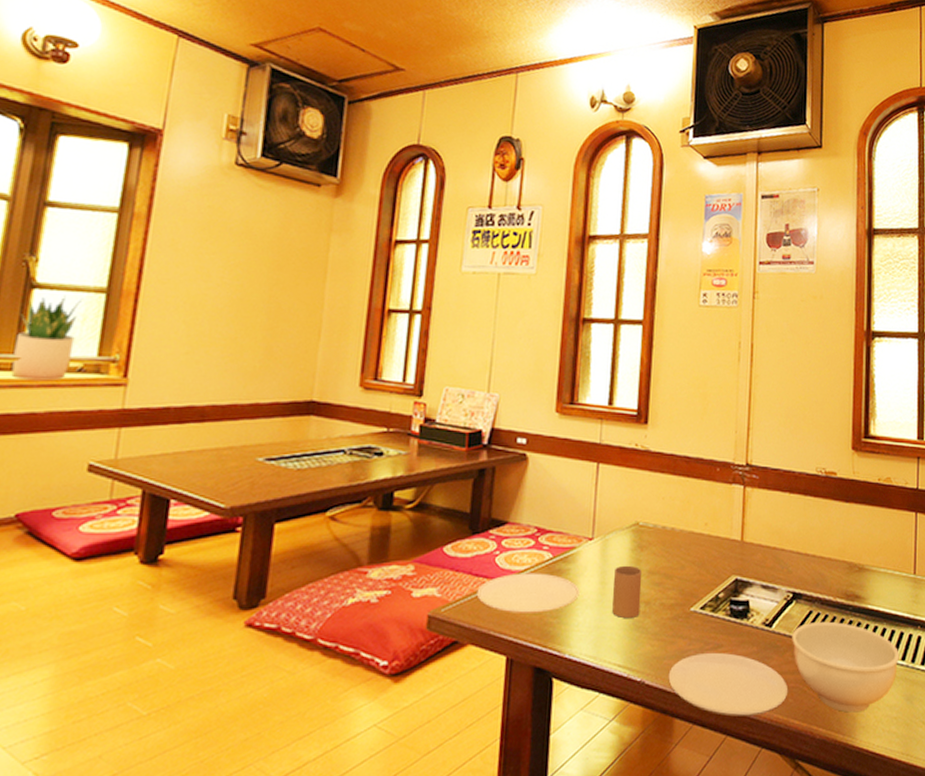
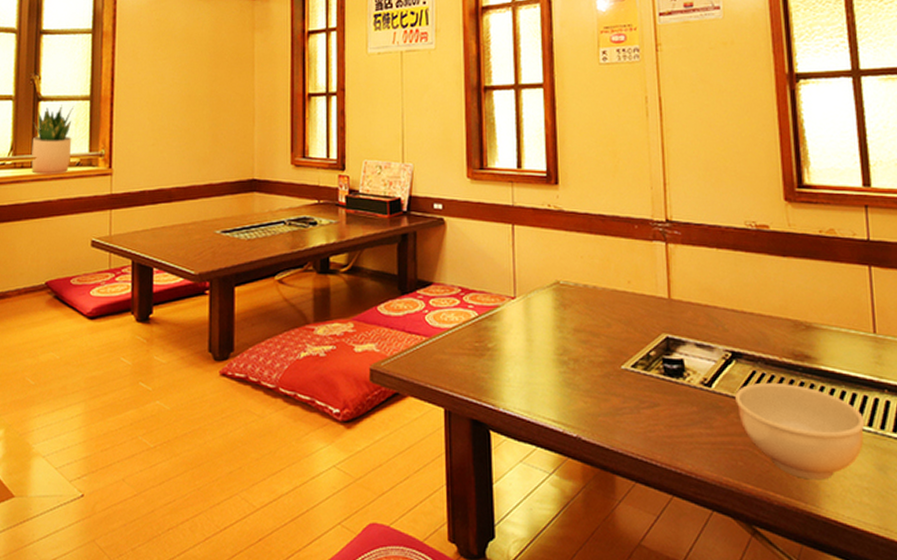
plate: present [476,573,580,613] -> none [411,330,507,368]
cup: present [612,565,643,619] -> none [539,323,570,376]
plate: present [668,652,789,717] -> none [605,411,737,477]

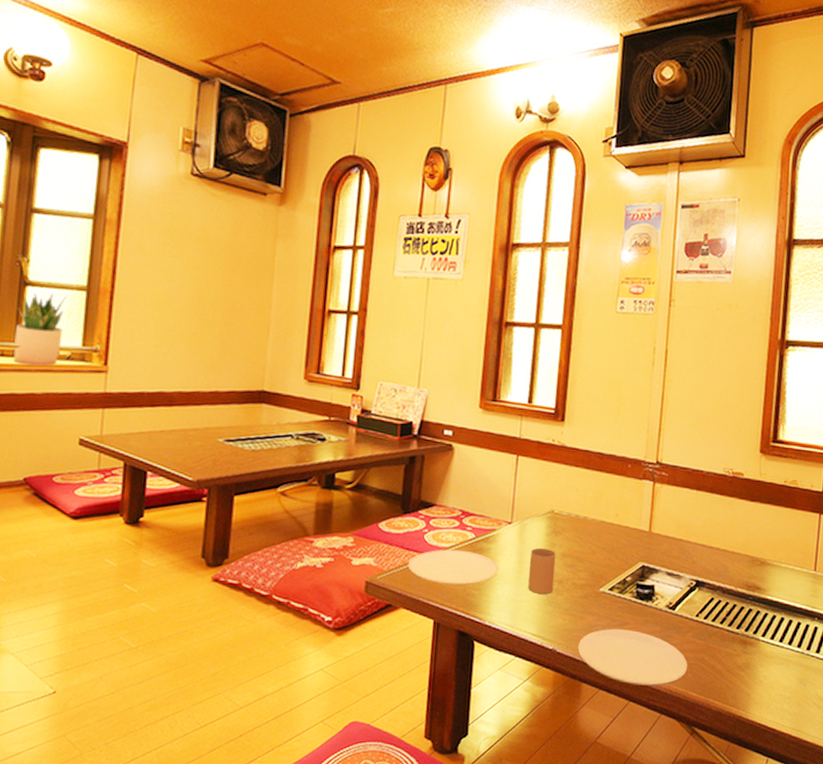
plate: none [411,330,507,368] -> present [408,549,499,585]
cup: none [539,323,570,376] -> present [528,547,556,595]
plate: none [605,411,737,477] -> present [577,628,688,686]
soup bowl: present [735,382,865,480] -> none [693,608,796,690]

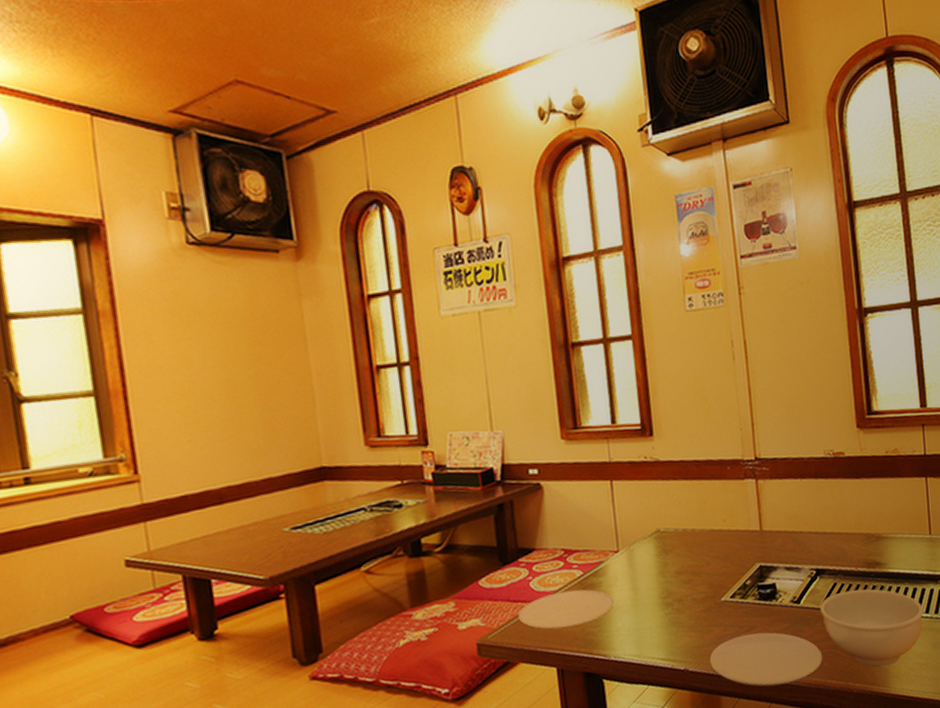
planter: present [13,292,67,367] -> none [16,405,79,493]
cup: present [528,547,556,595] -> none [644,569,674,618]
soup bowl: none [693,608,796,690] -> present [820,589,924,667]

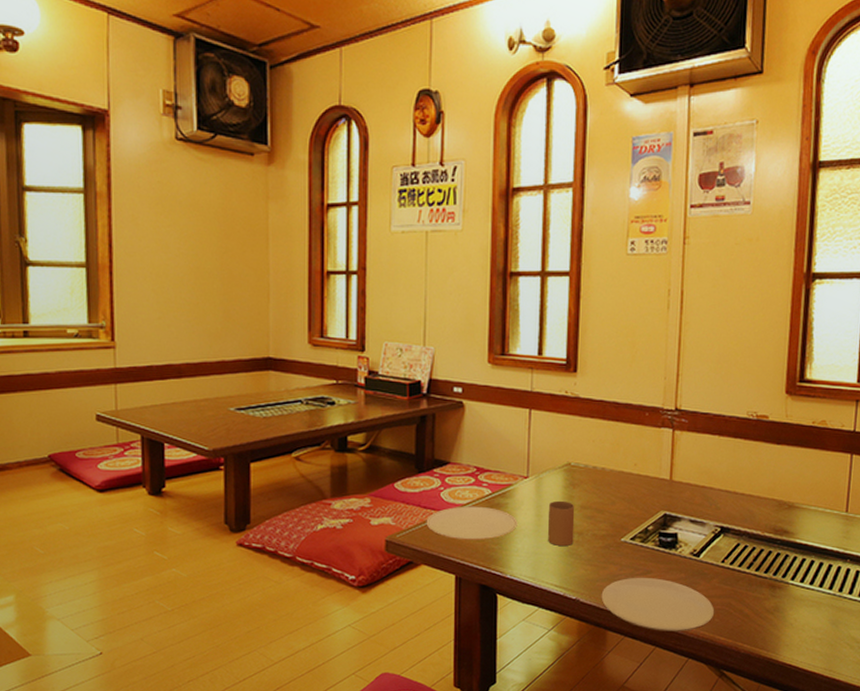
cup: none [644,569,674,618] -> present [547,500,575,547]
soup bowl: present [820,589,924,667] -> none [719,553,827,633]

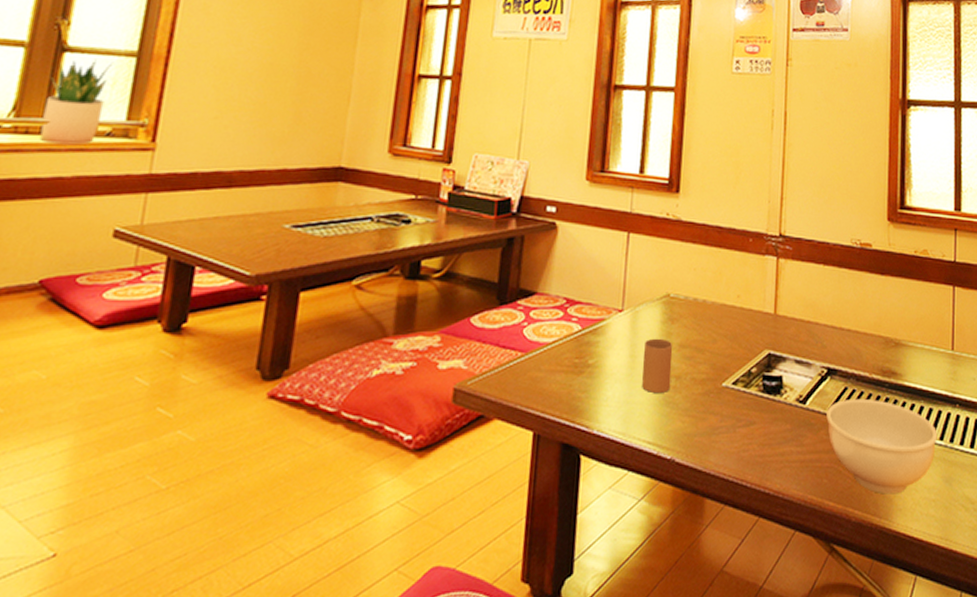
planter: none [21,271,68,346] -> present [39,59,112,146]
plate: present [426,506,518,540] -> none [503,345,609,387]
plate: present [601,577,715,631] -> none [699,429,823,497]
soup bowl: none [719,553,827,633] -> present [826,398,938,495]

